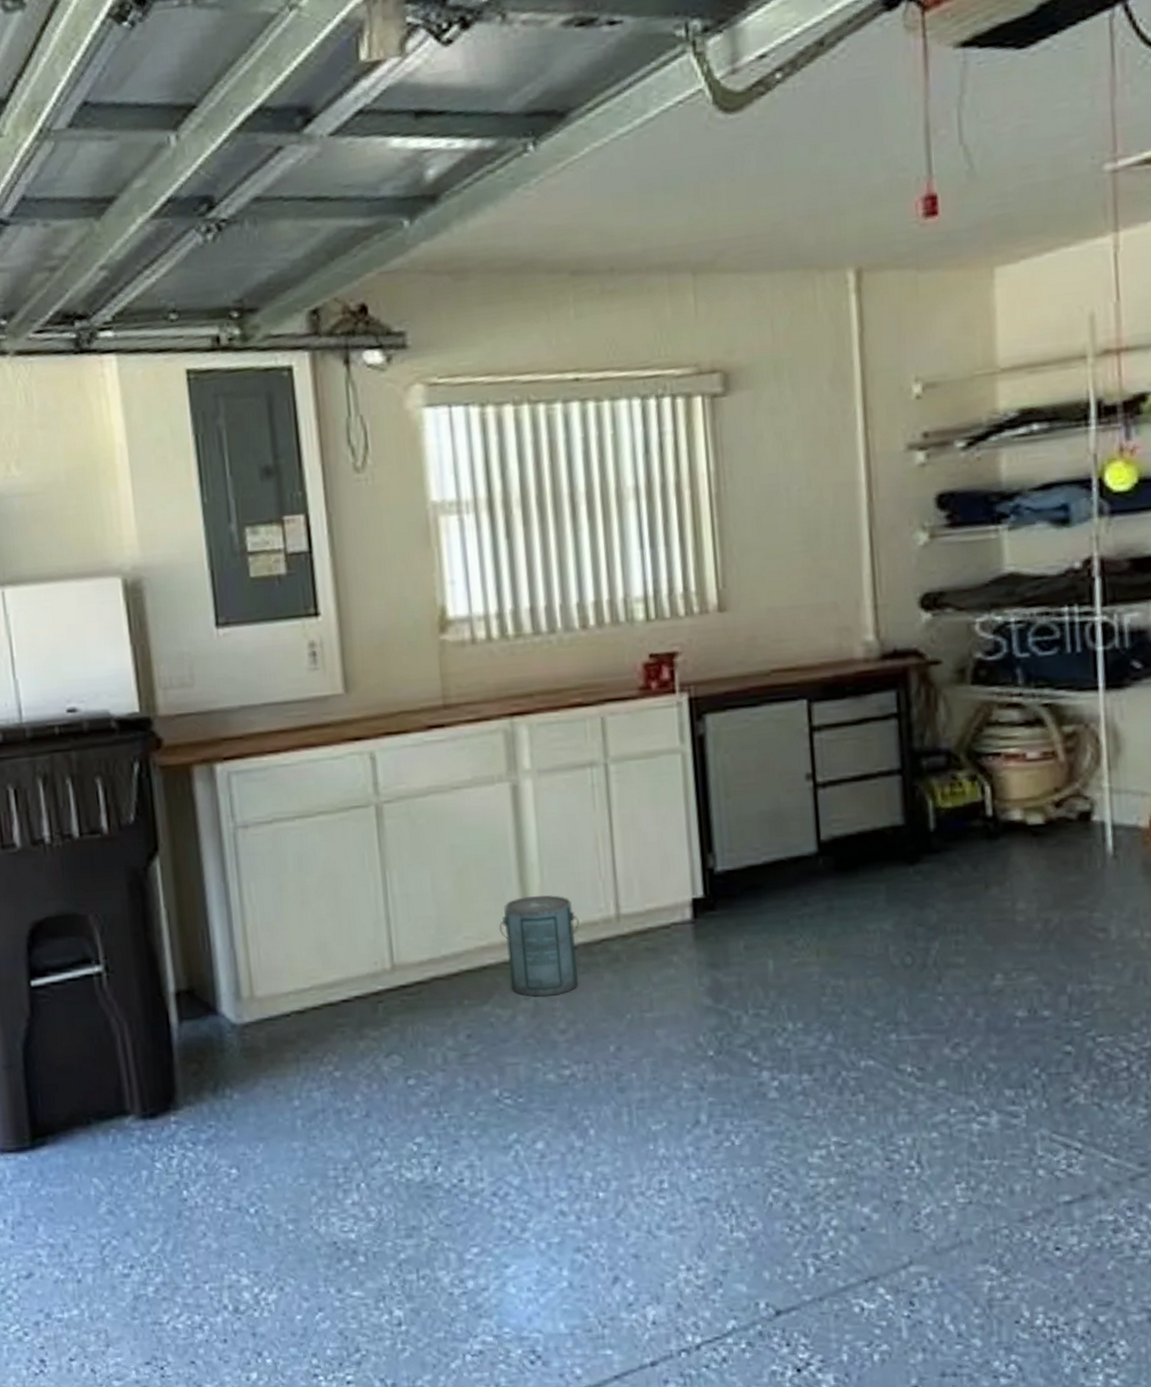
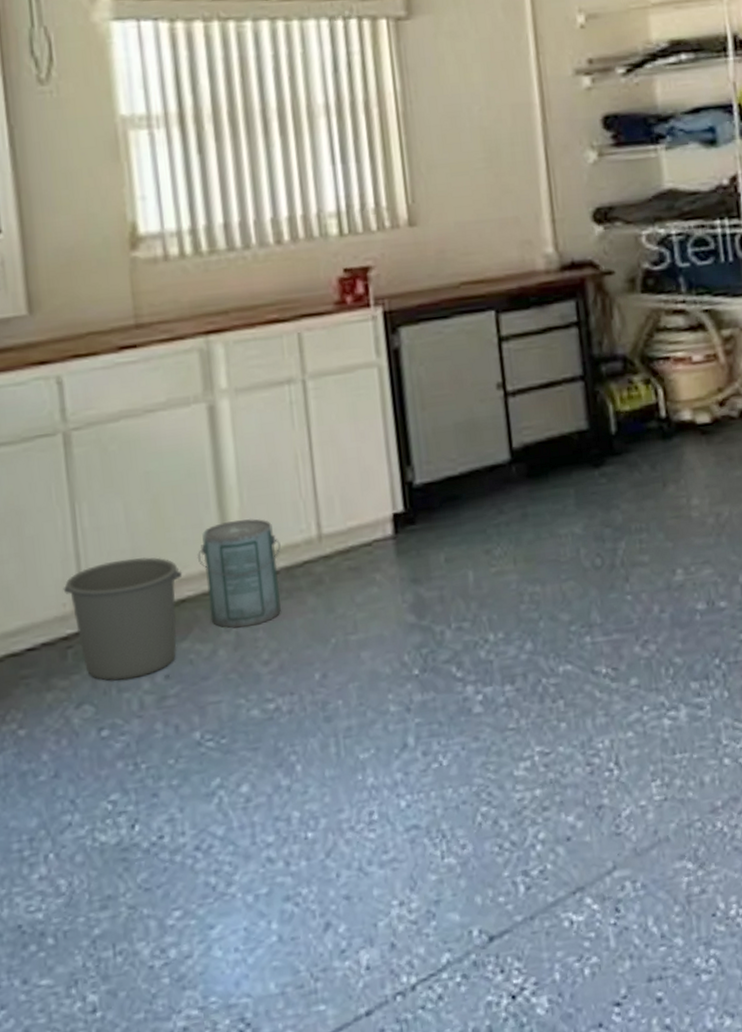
bucket: none [374,925,485,1036] -> present [63,557,183,681]

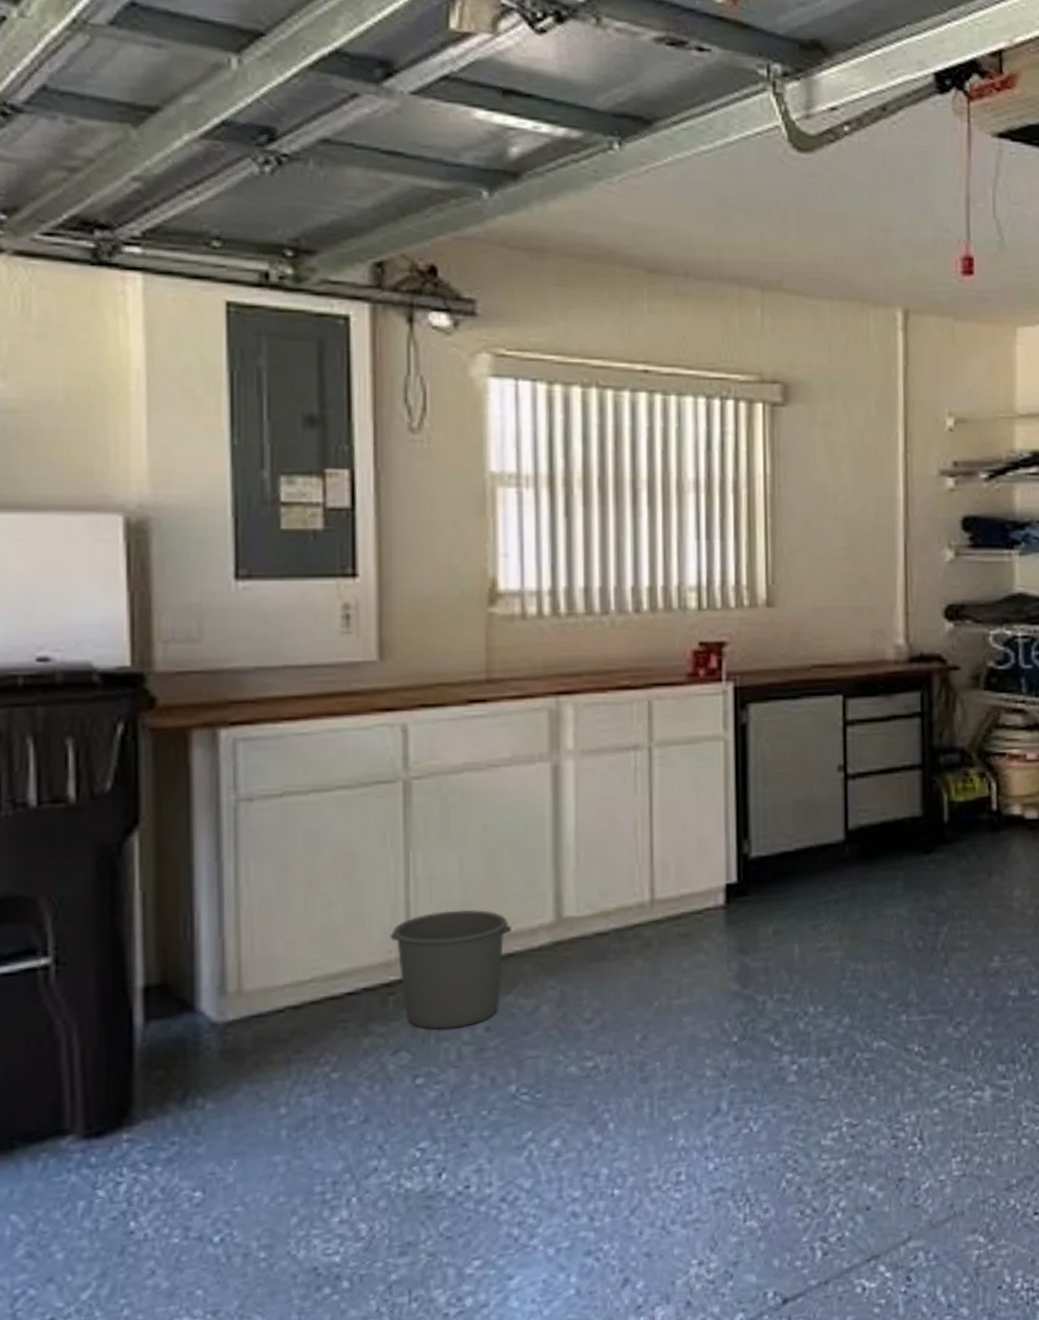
paint can: present [197,518,281,628] -> none [528,878,613,986]

